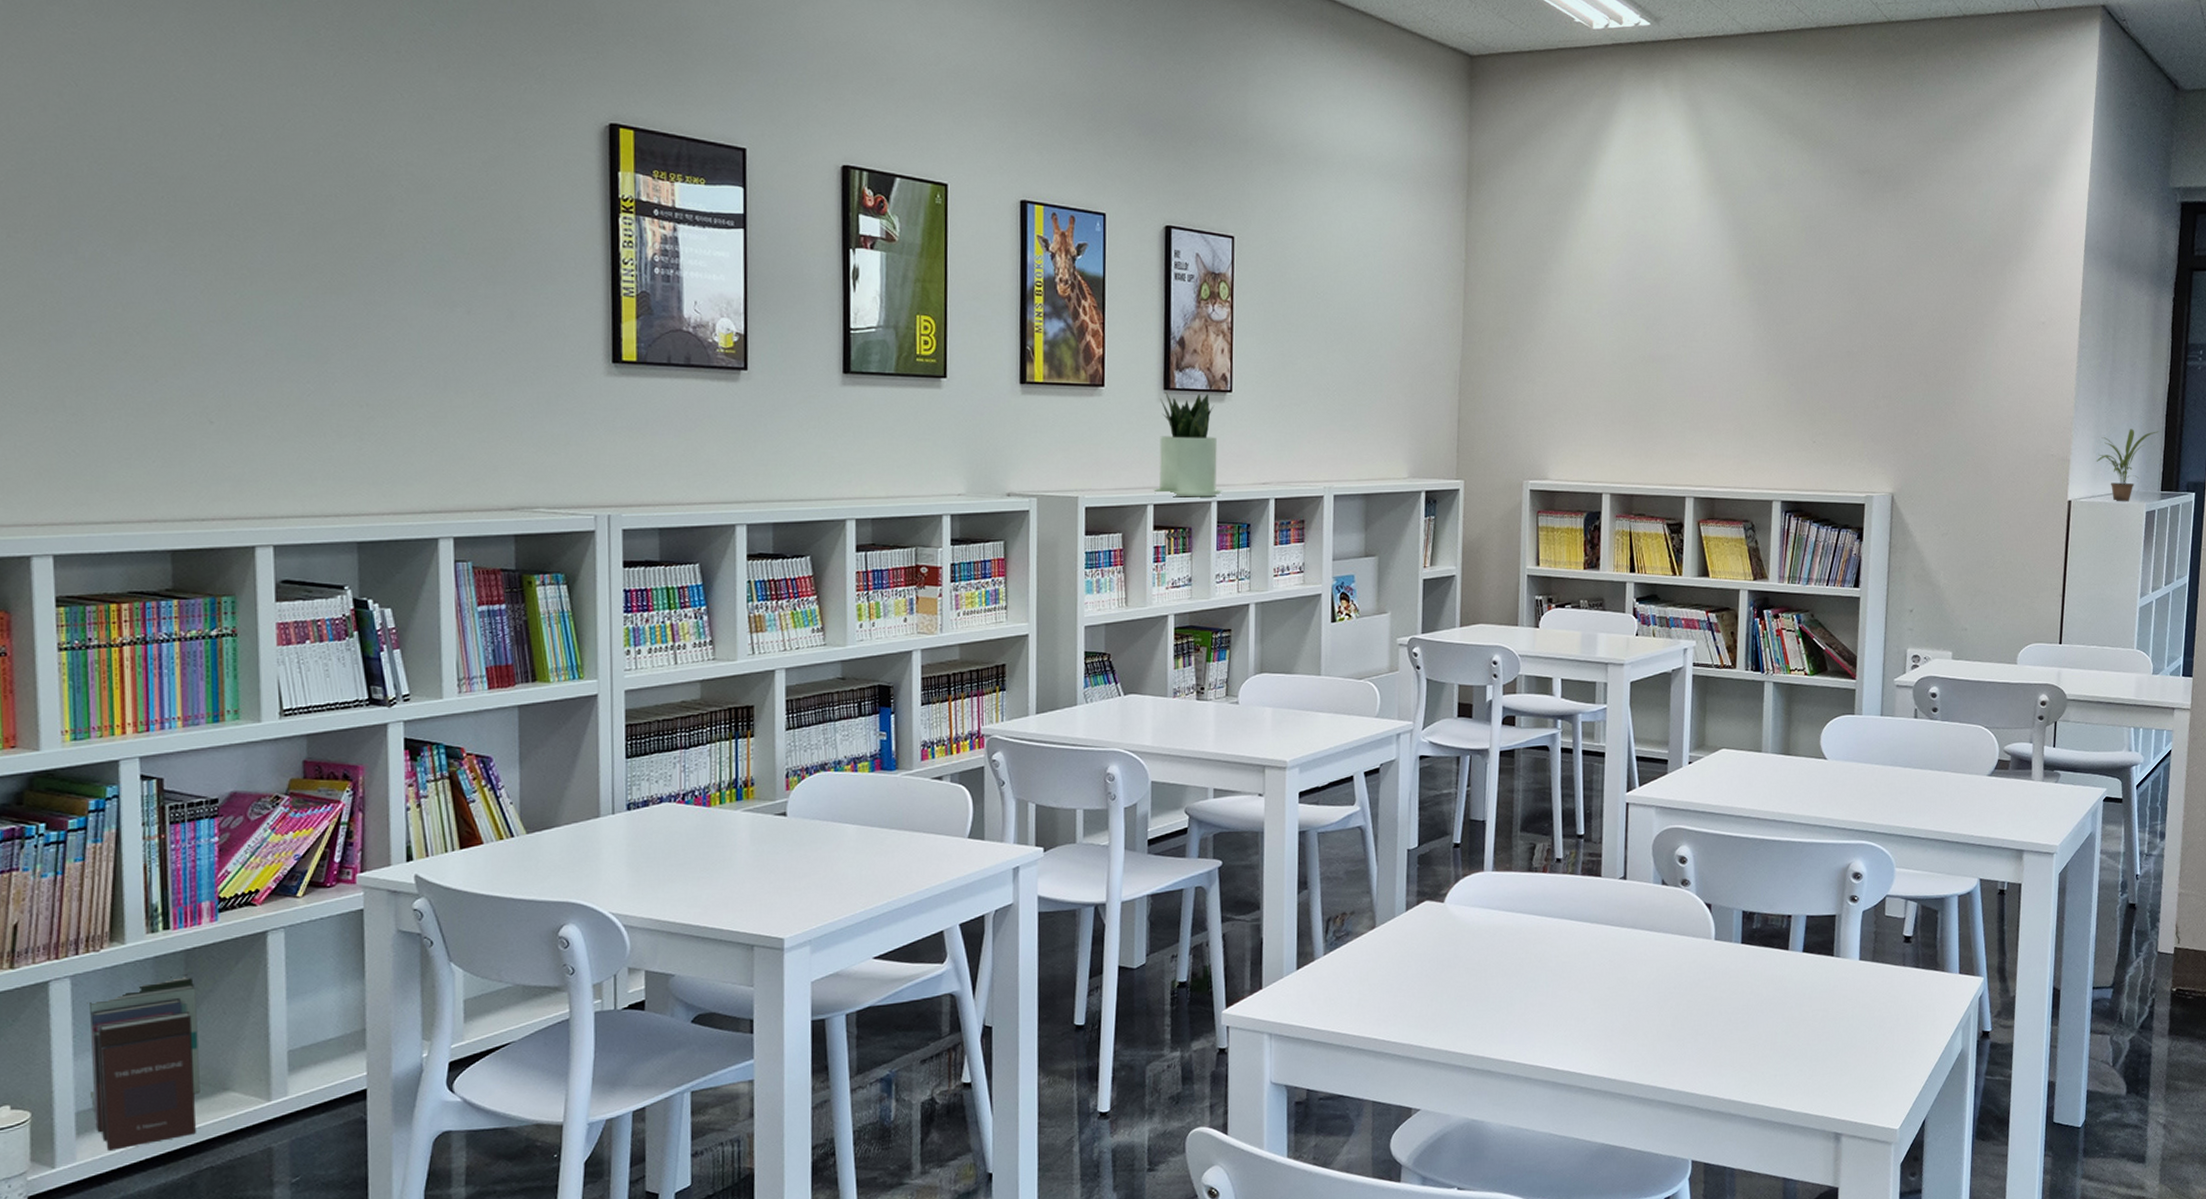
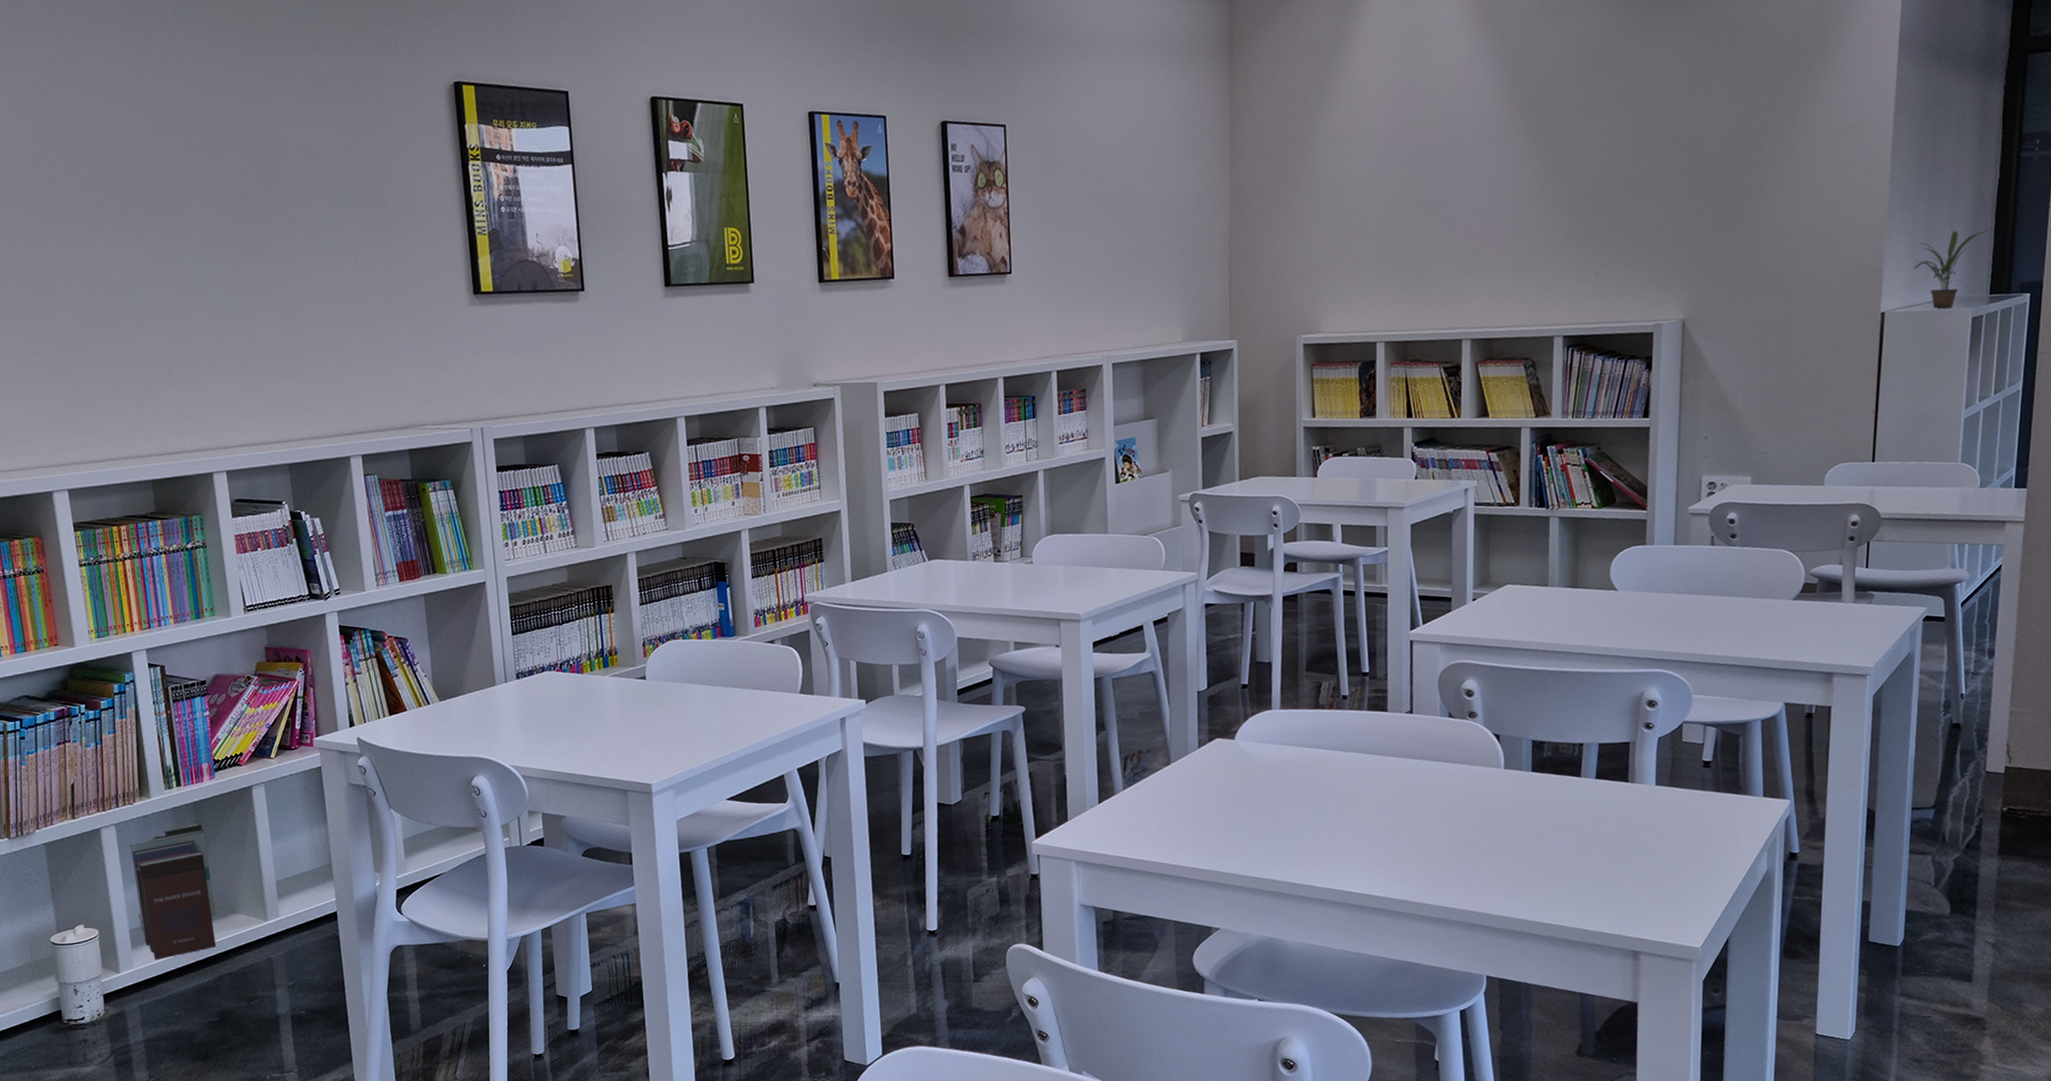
planter: present [1153,392,1223,498] -> none [944,277,1008,376]

